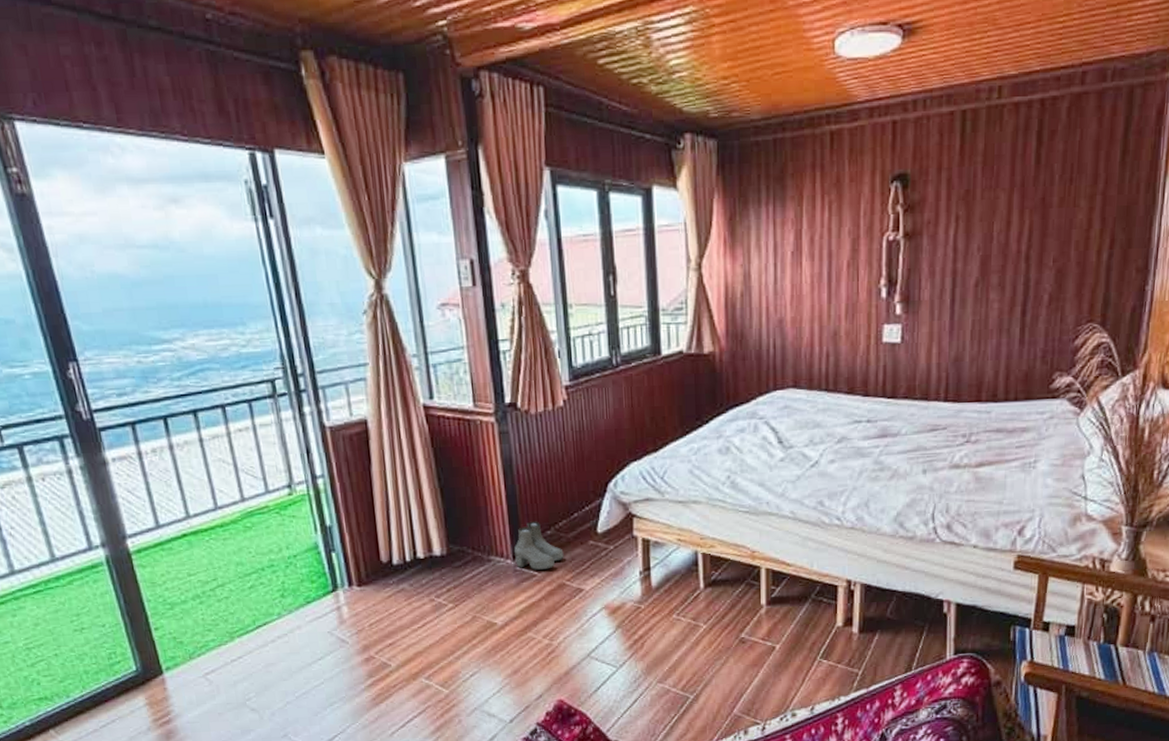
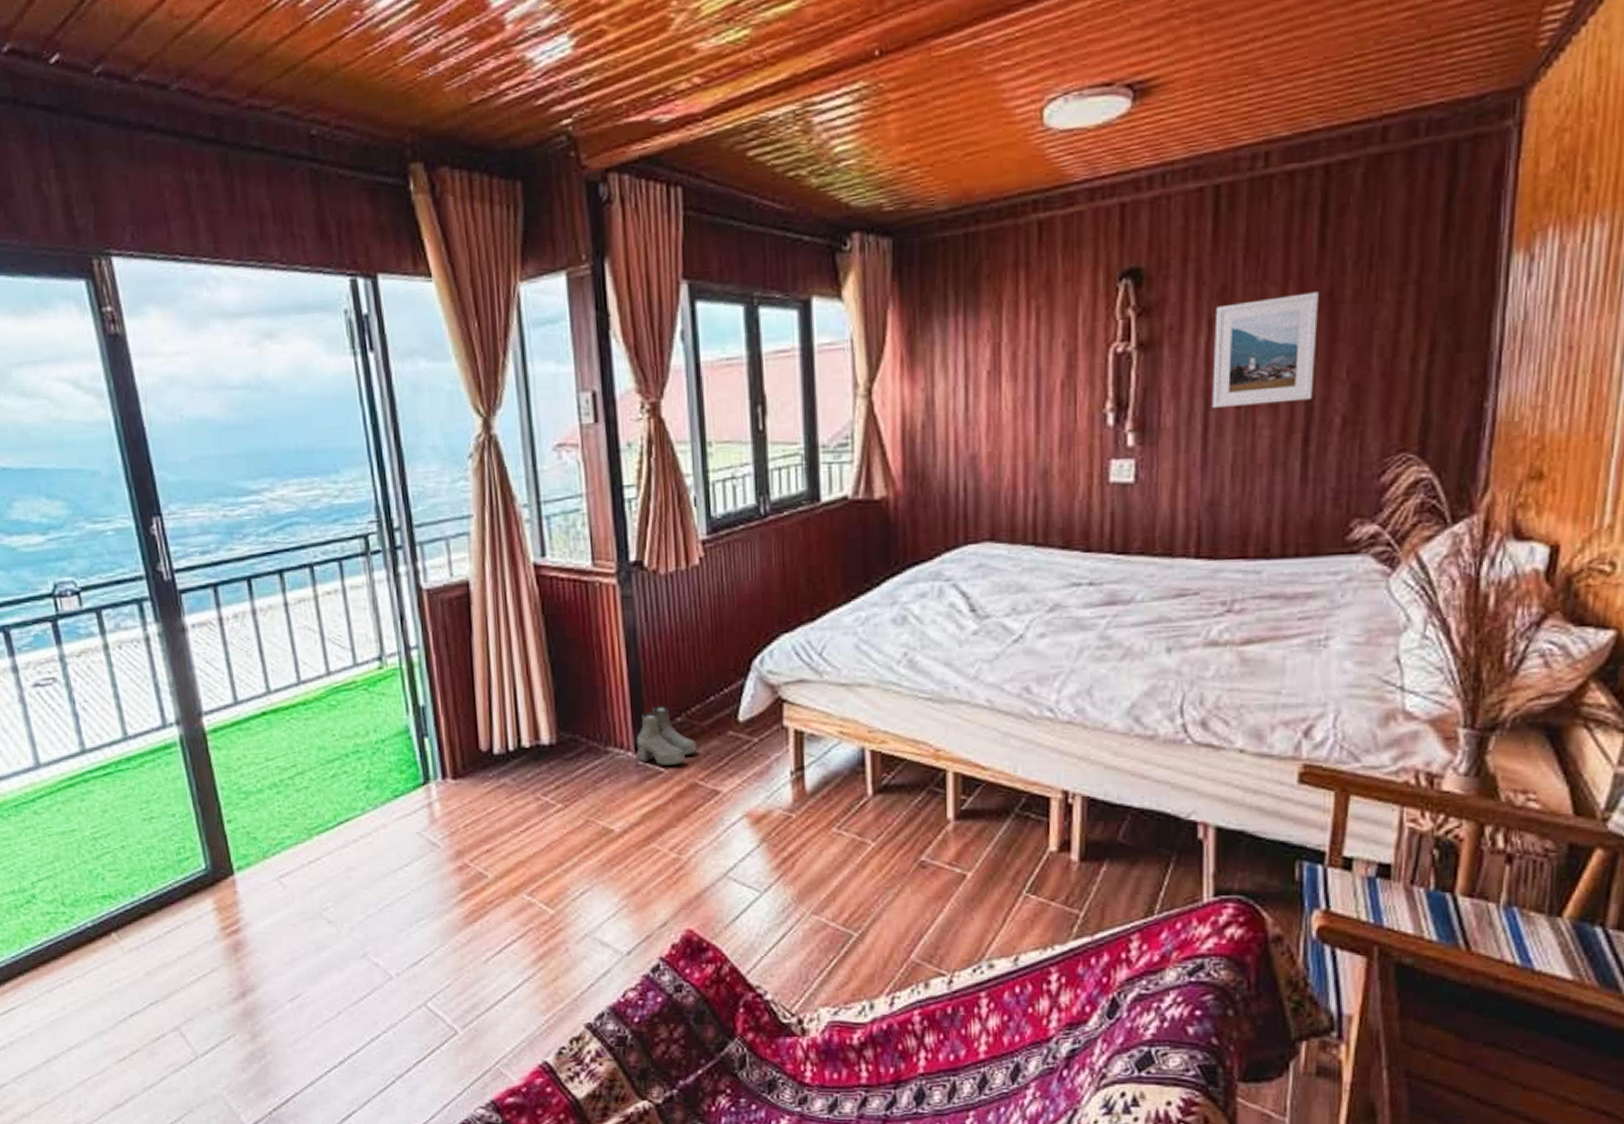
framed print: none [958,198,1035,287] -> present [1212,292,1319,409]

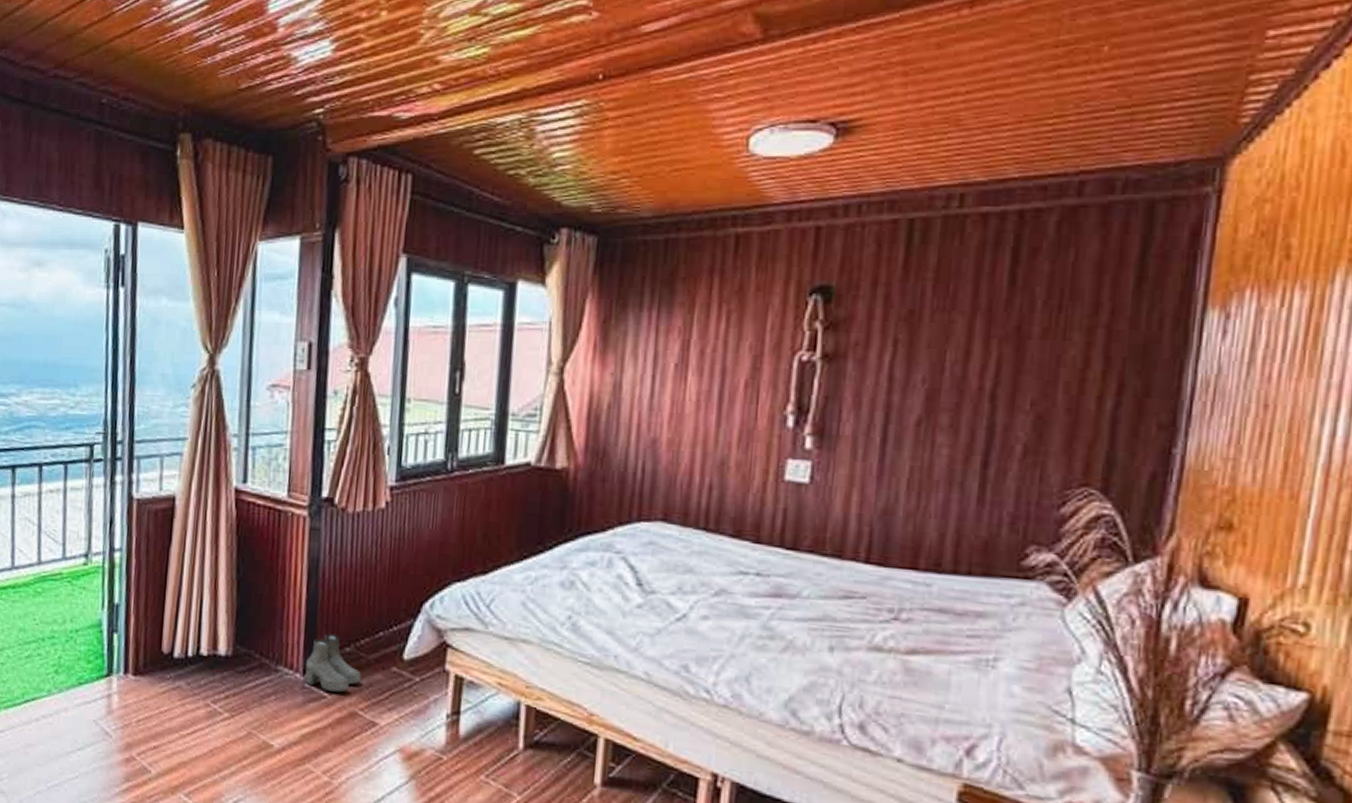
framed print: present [1212,292,1319,409] -> none [892,325,1006,426]

